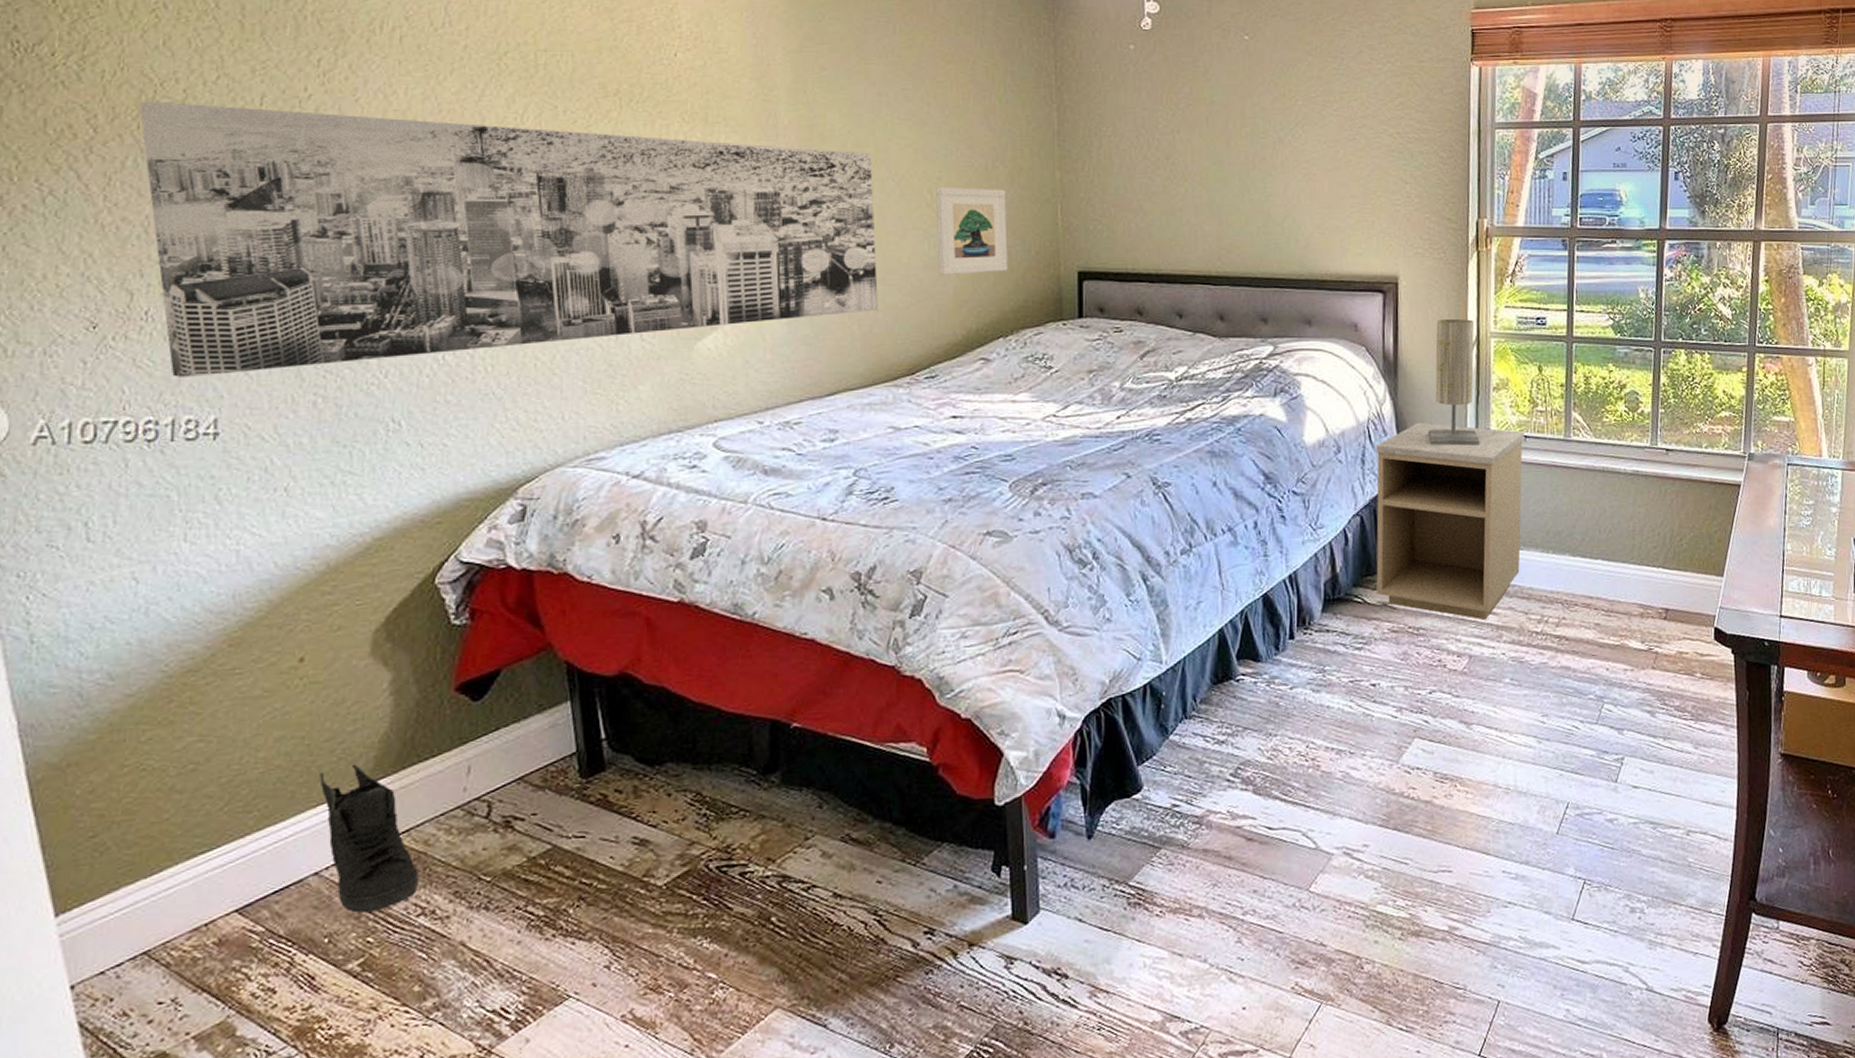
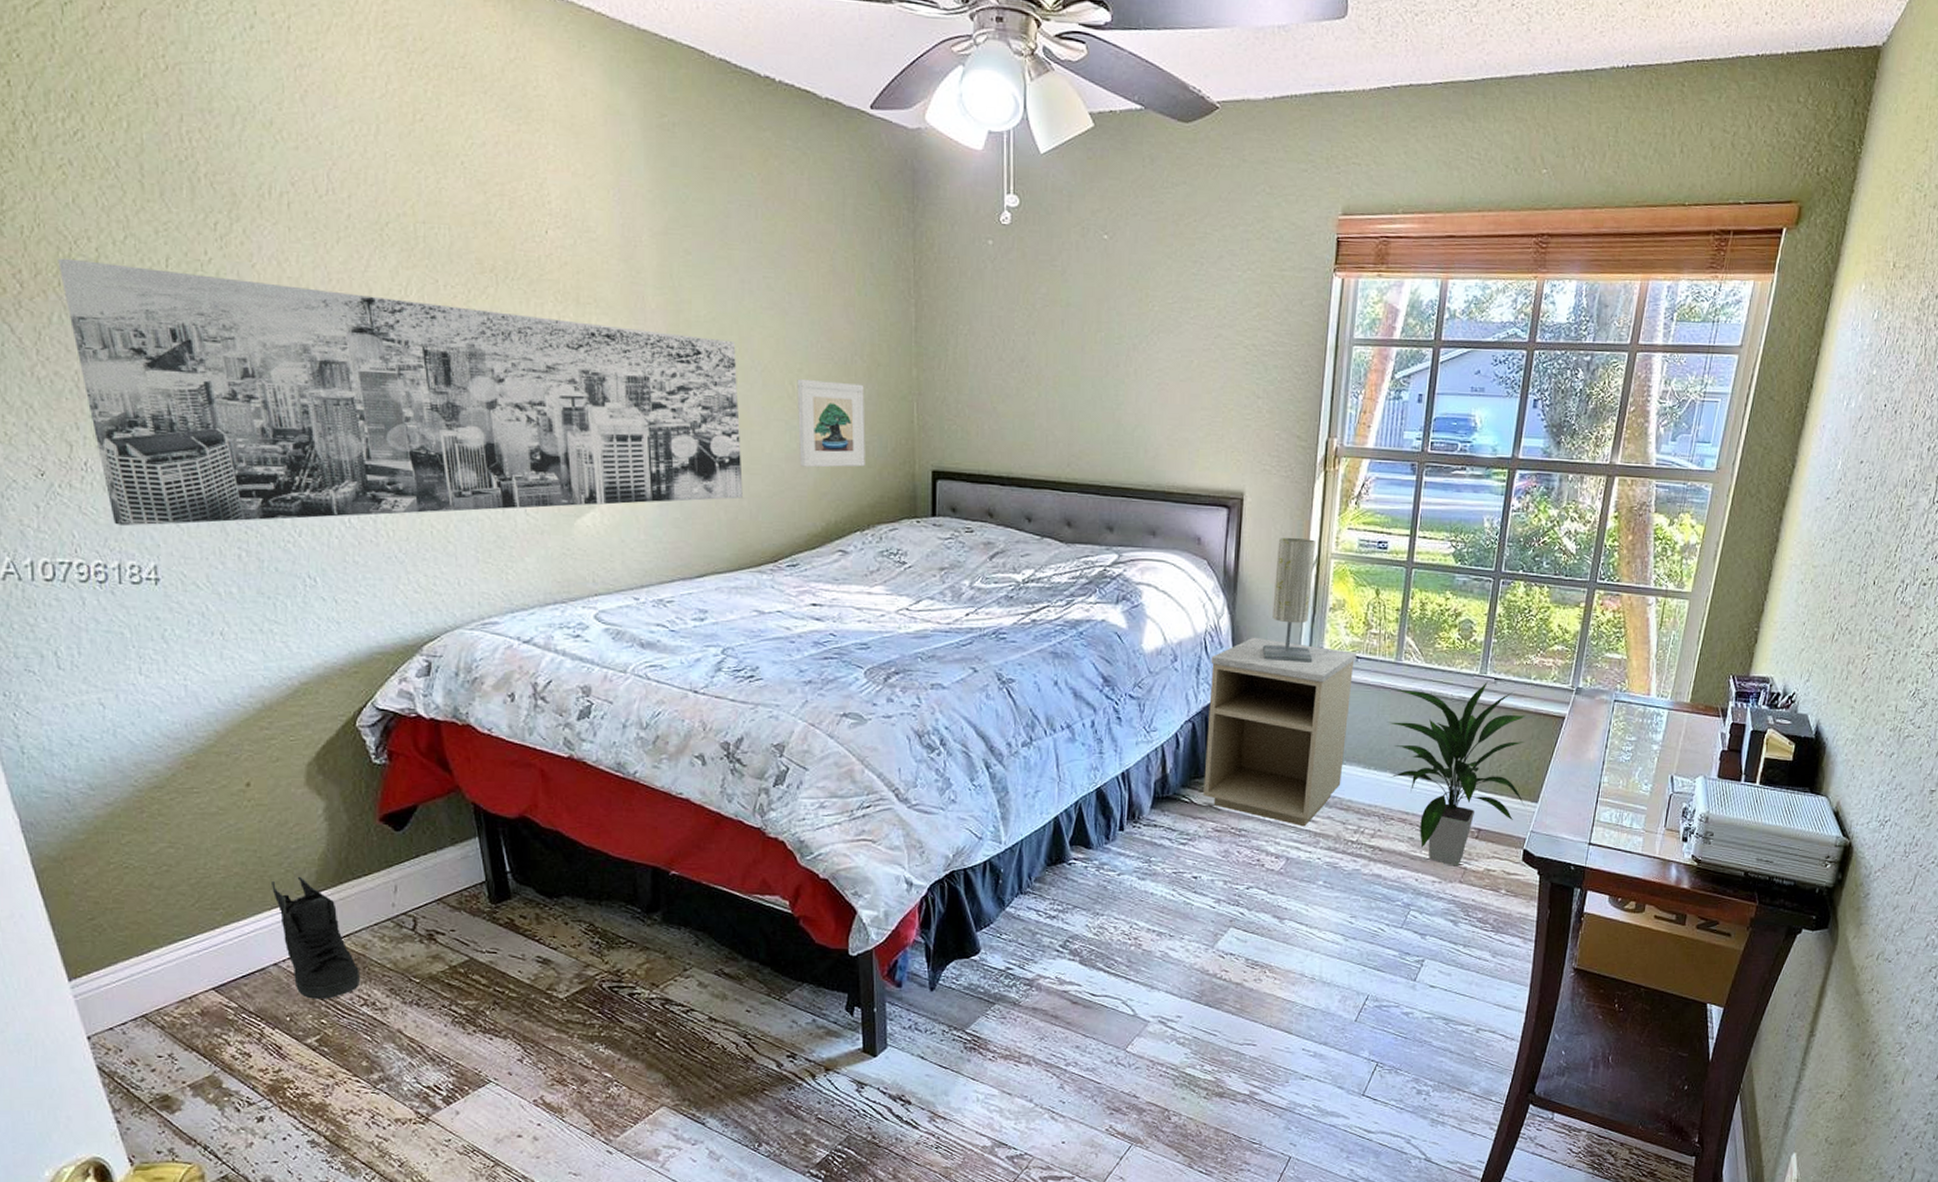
indoor plant: none [1561,452,1711,652] -> present [1387,681,1525,866]

